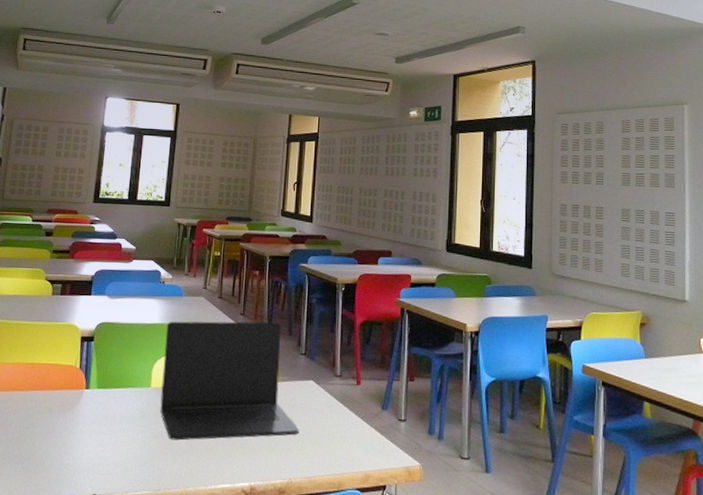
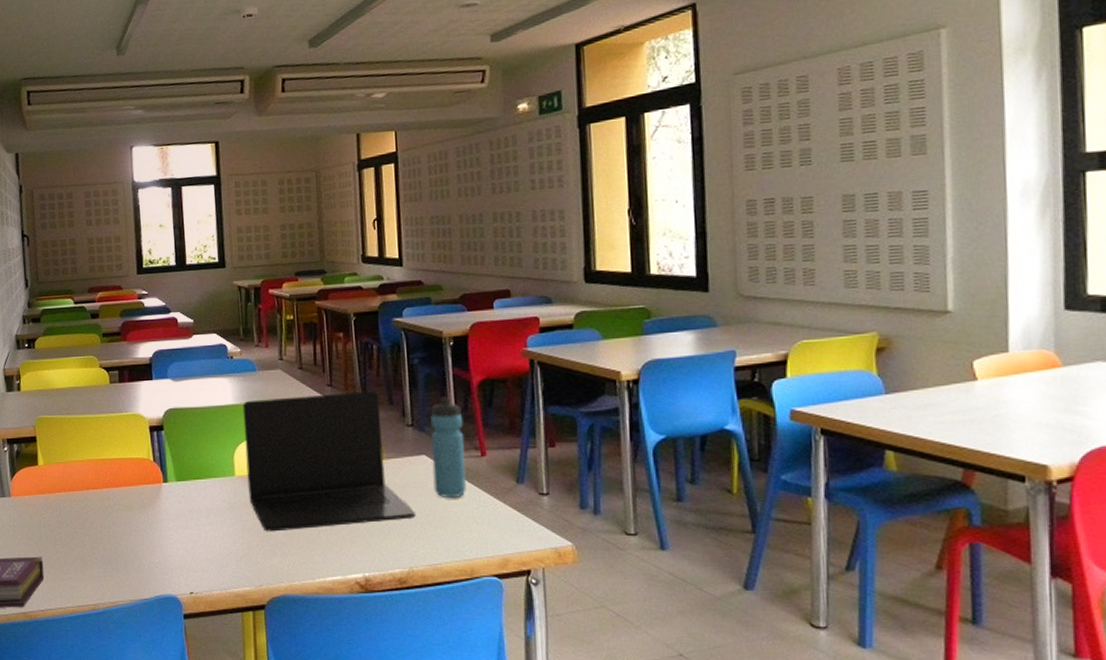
water bottle: none [316,332,346,419] -> present [430,396,466,497]

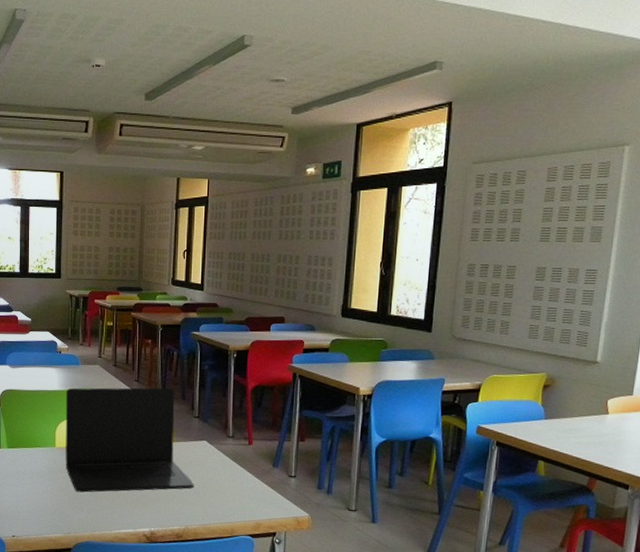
water bottle: present [430,396,466,497] -> none [210,397,238,475]

